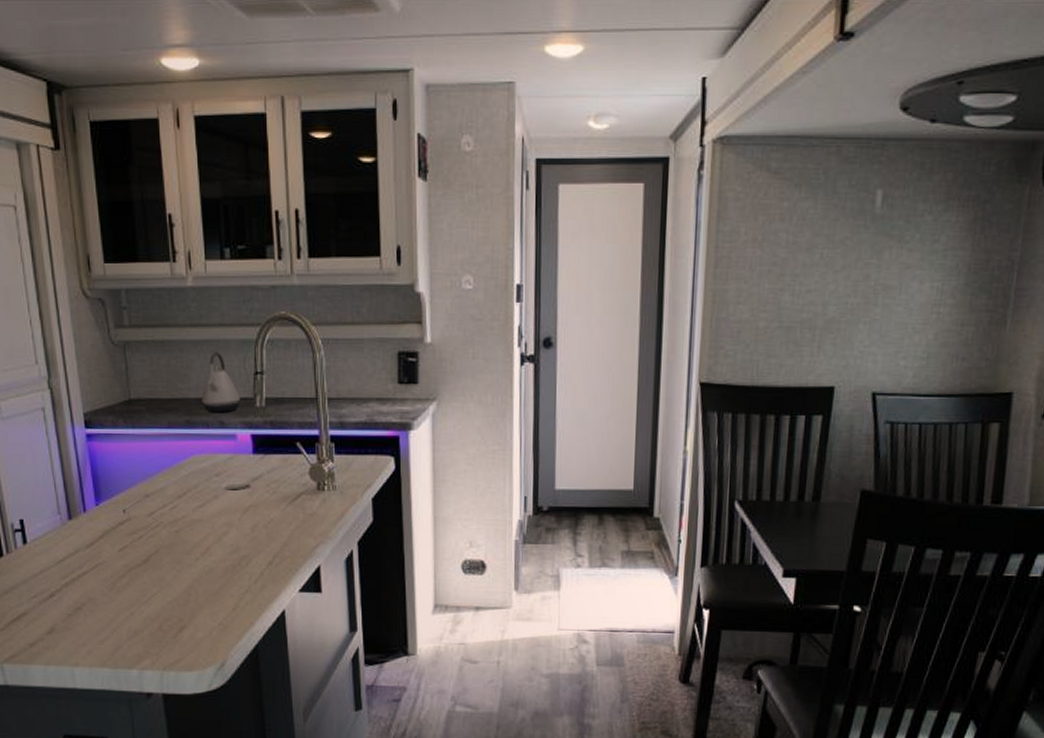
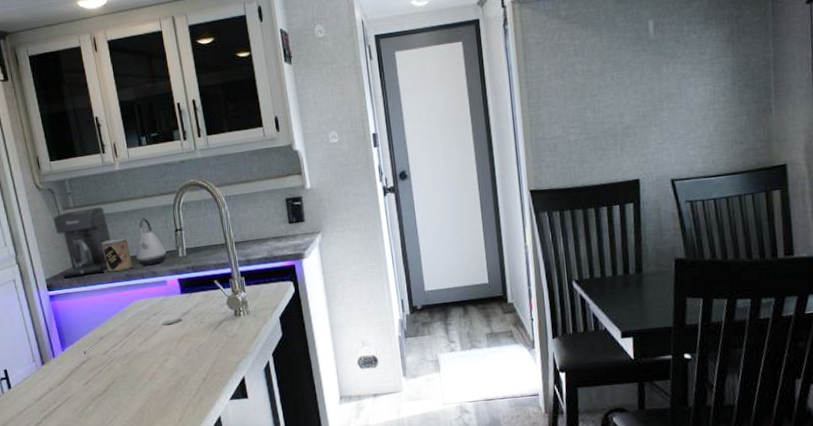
coffee maker: none [100,330,173,414] -> present [53,207,112,278]
tin can: none [159,373,197,417] -> present [101,237,134,273]

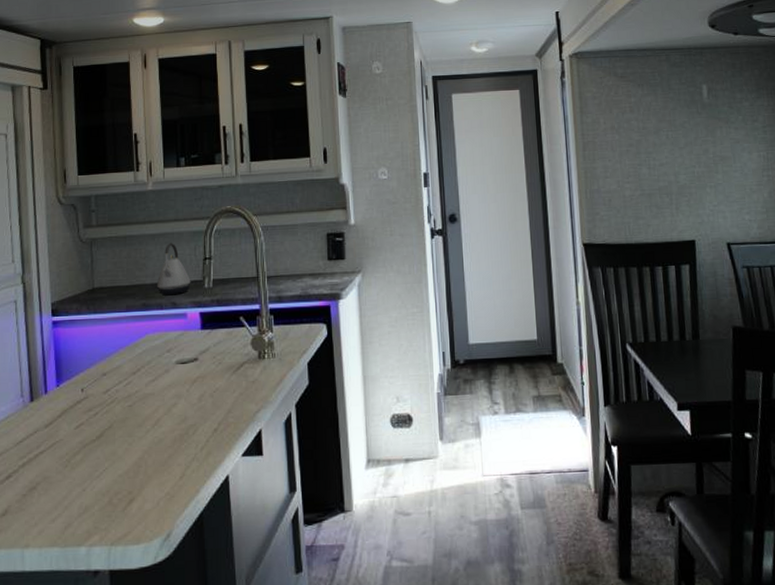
coffee maker: present [53,207,112,278] -> none [71,228,132,303]
tin can: present [101,237,134,273] -> none [120,262,153,301]

